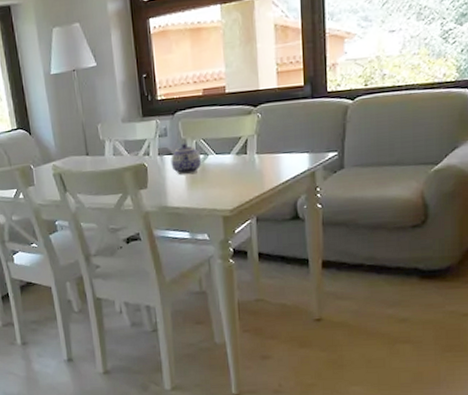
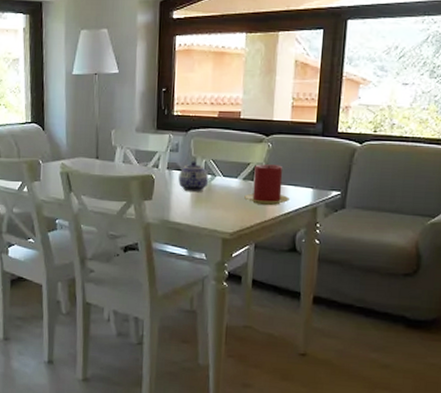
candle: none [240,134,286,178] -> present [244,164,290,206]

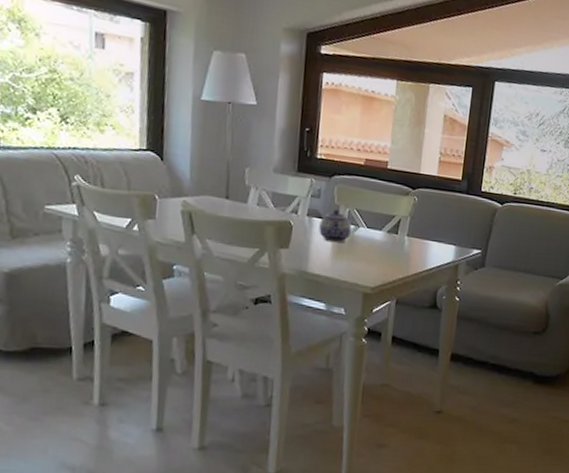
candle: present [244,164,290,206] -> none [388,217,433,261]

